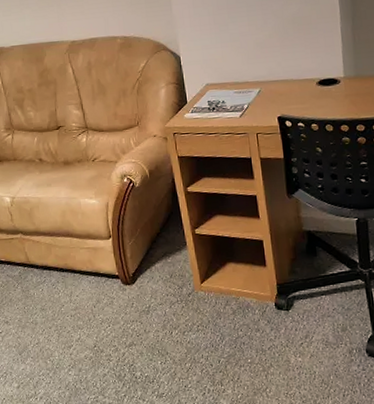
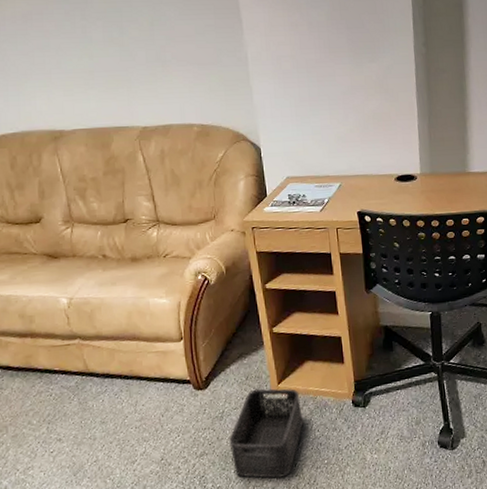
storage bin: none [155,286,226,373] -> present [229,388,303,478]

